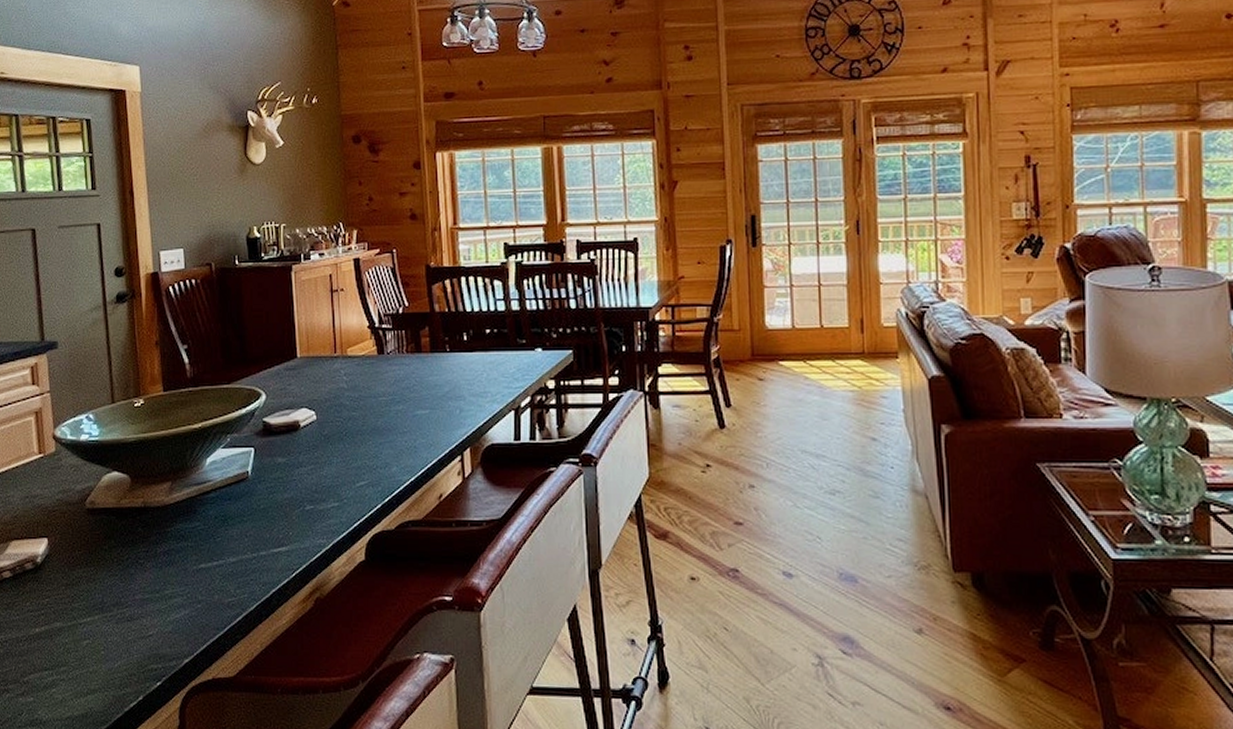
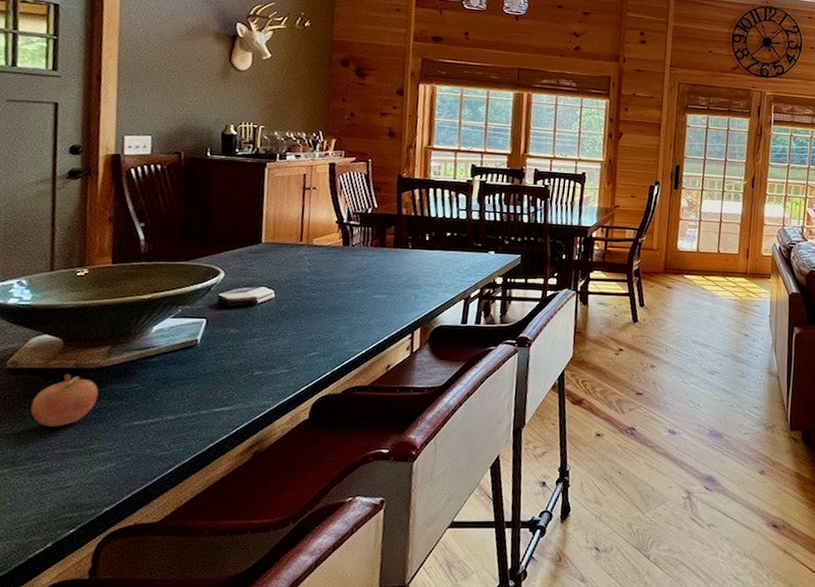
fruit: none [110,513,166,571] -> present [30,373,99,427]

